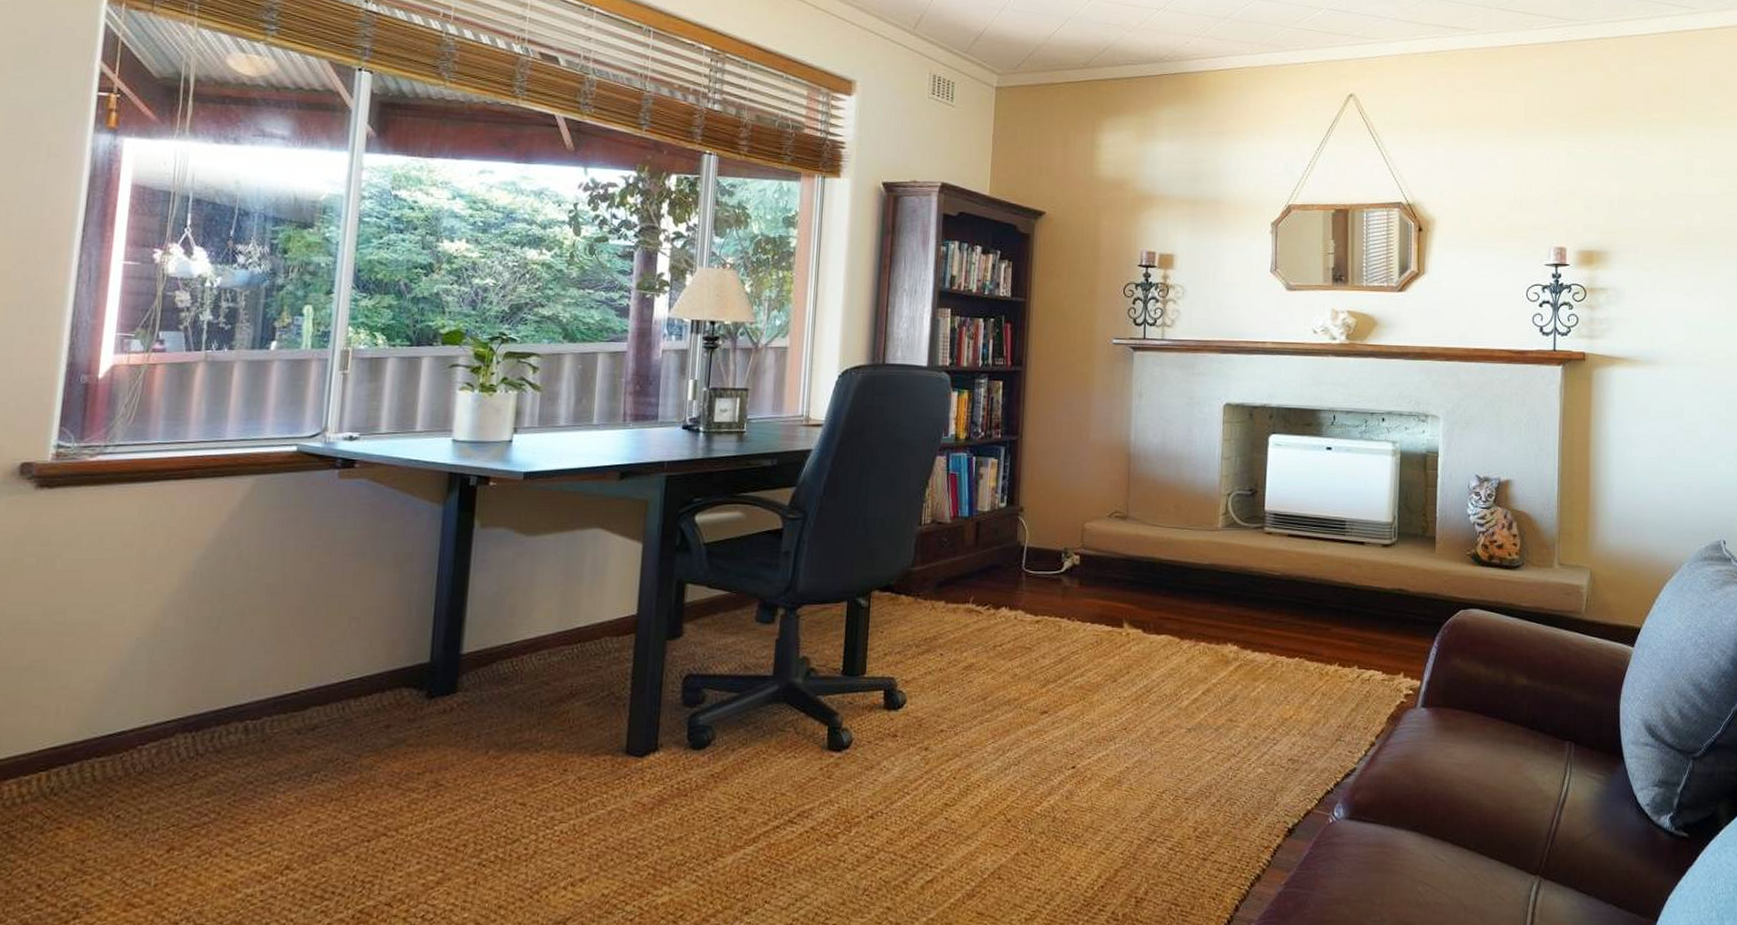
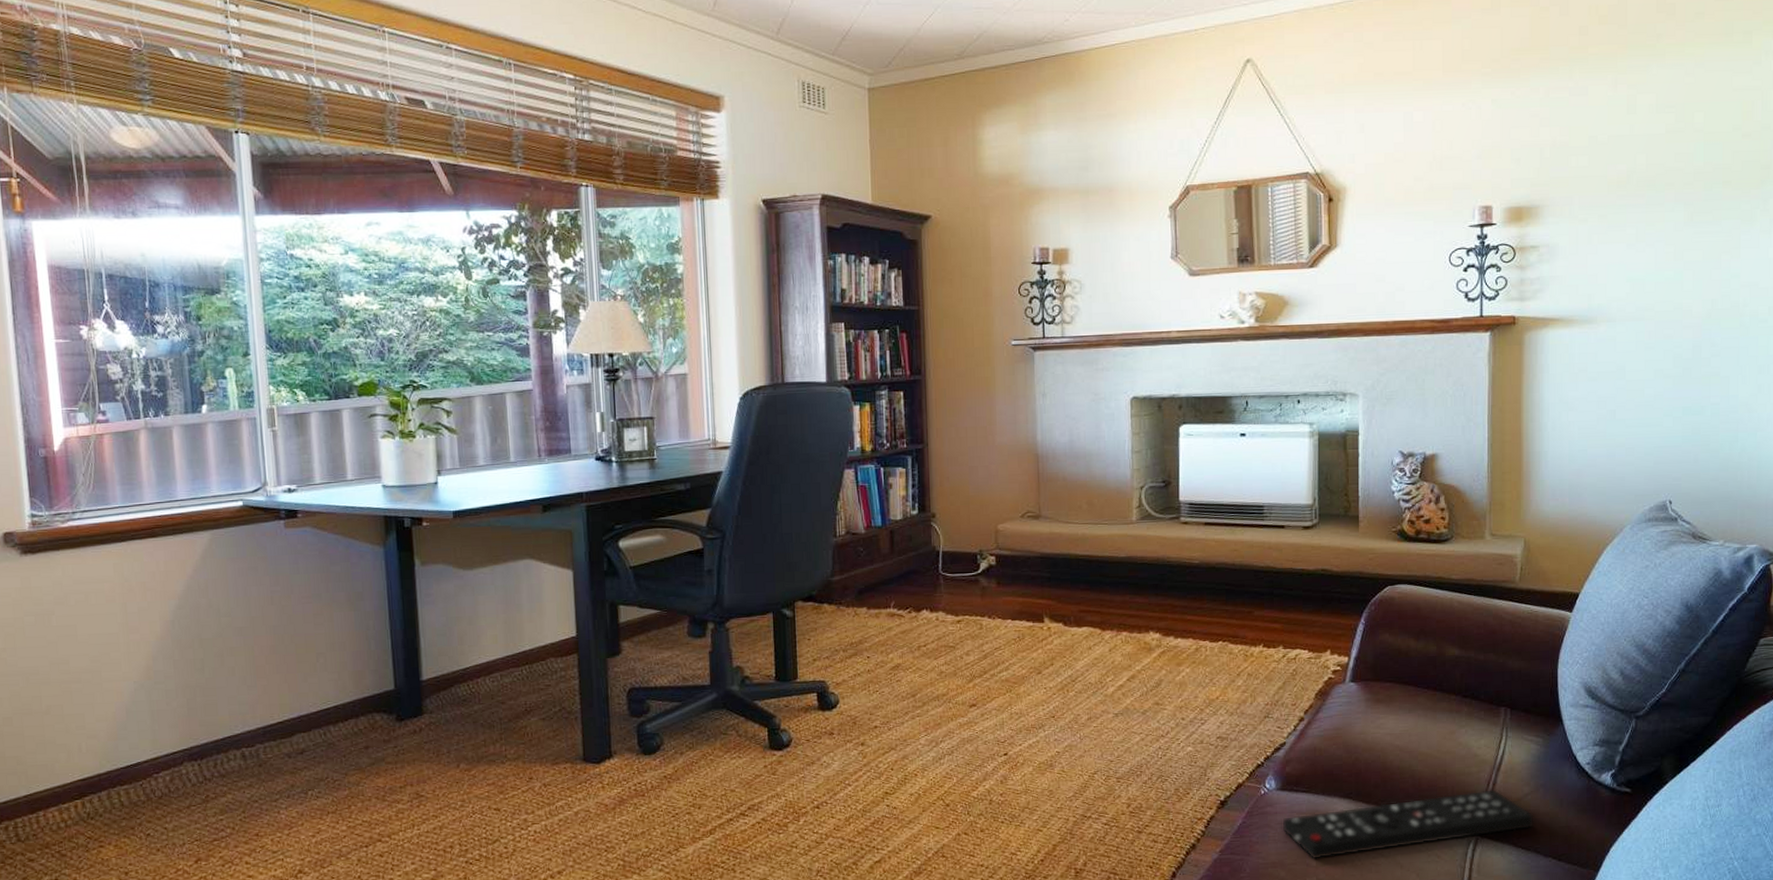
remote control: none [1348,827,1596,897] -> present [1282,788,1534,859]

